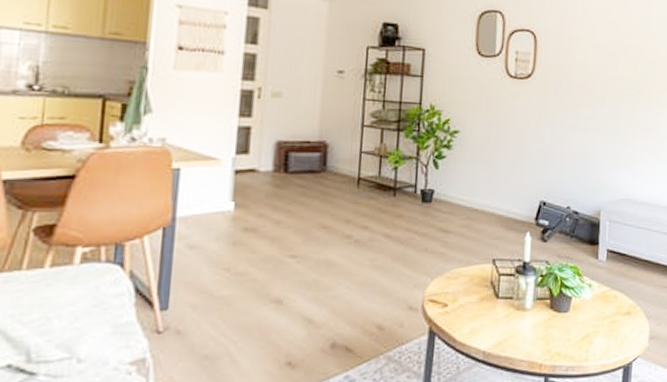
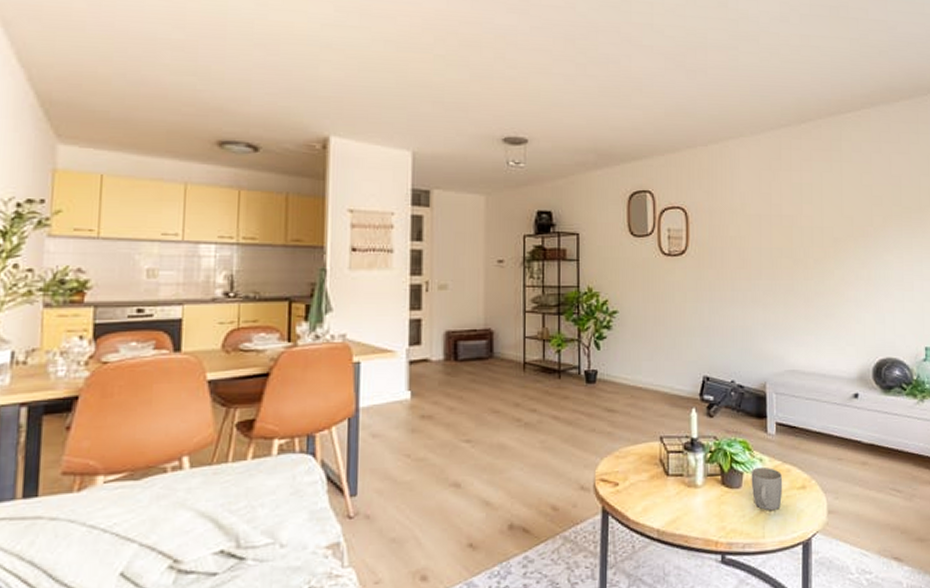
mug: none [578,292,610,336] -> present [751,467,783,511]

